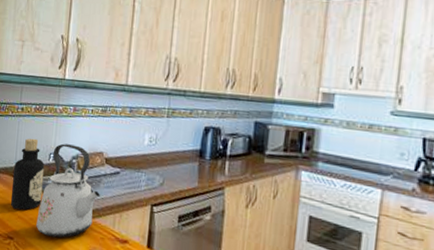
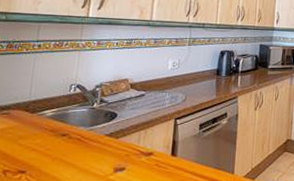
bottle: present [10,138,45,210] -> none [23,72,65,142]
kettle: present [36,143,100,238] -> none [54,75,125,163]

